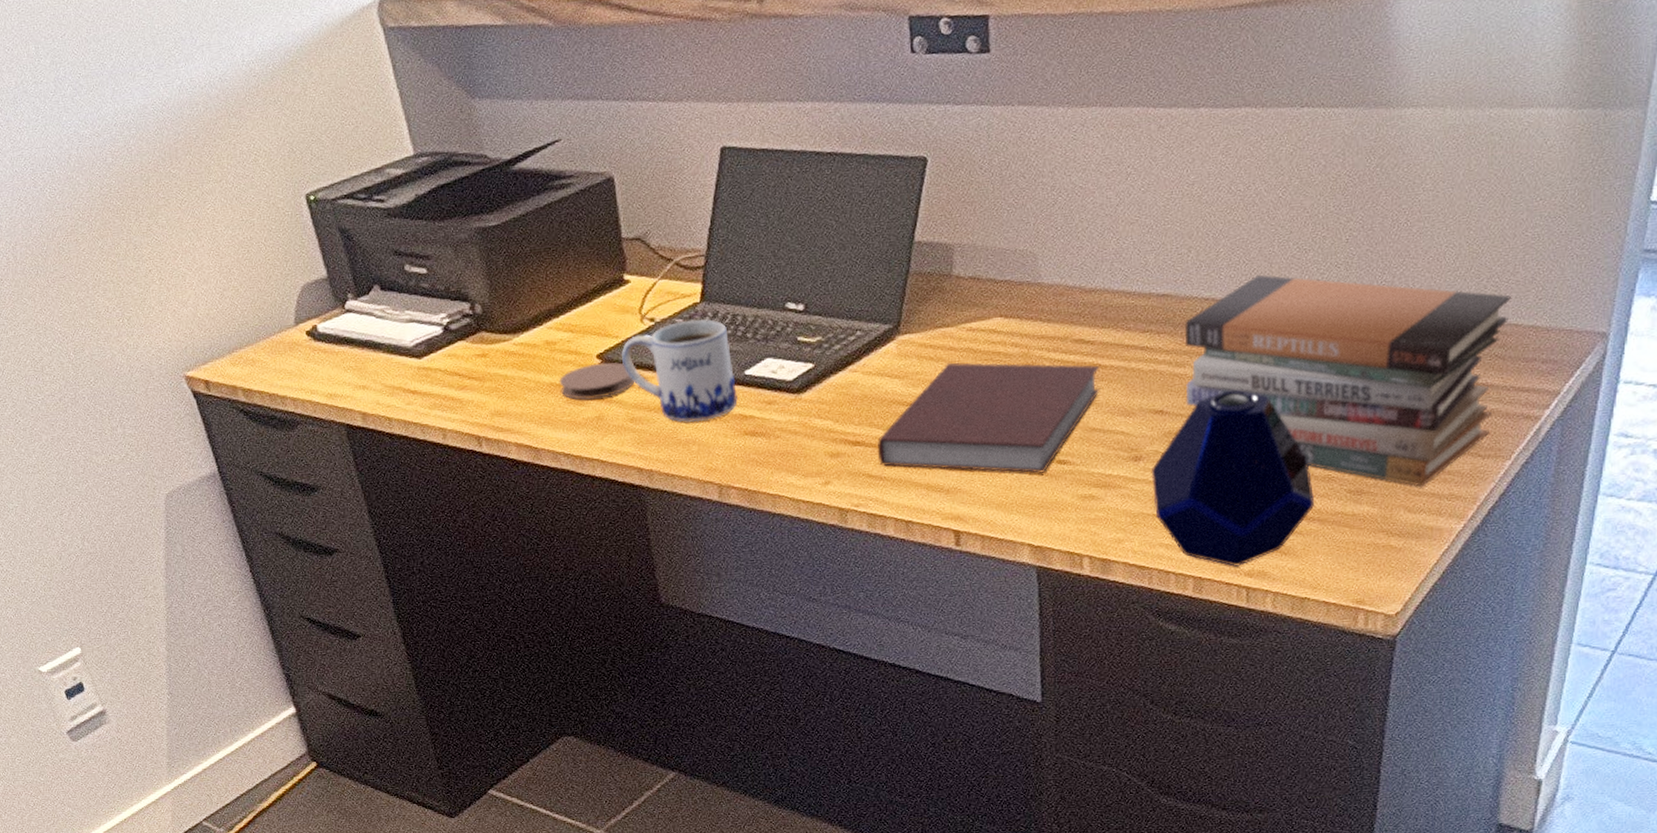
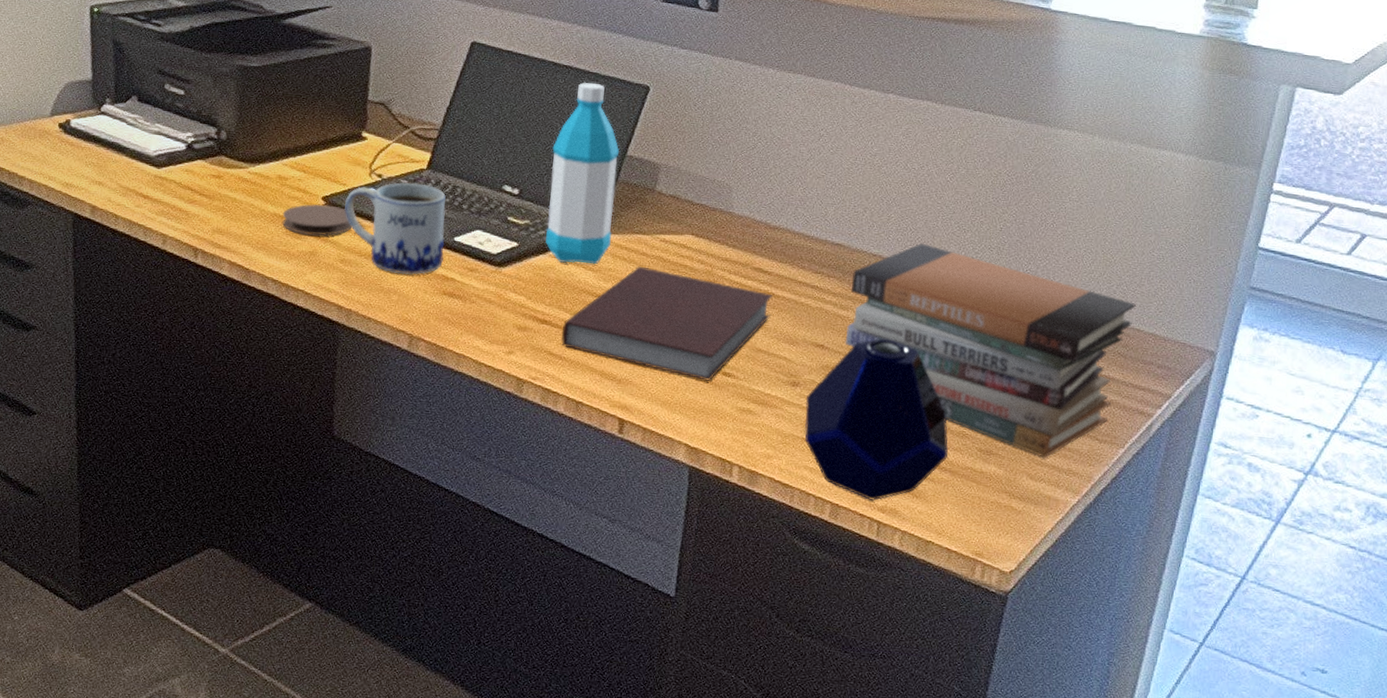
water bottle: none [831,166,913,376] -> present [545,82,620,265]

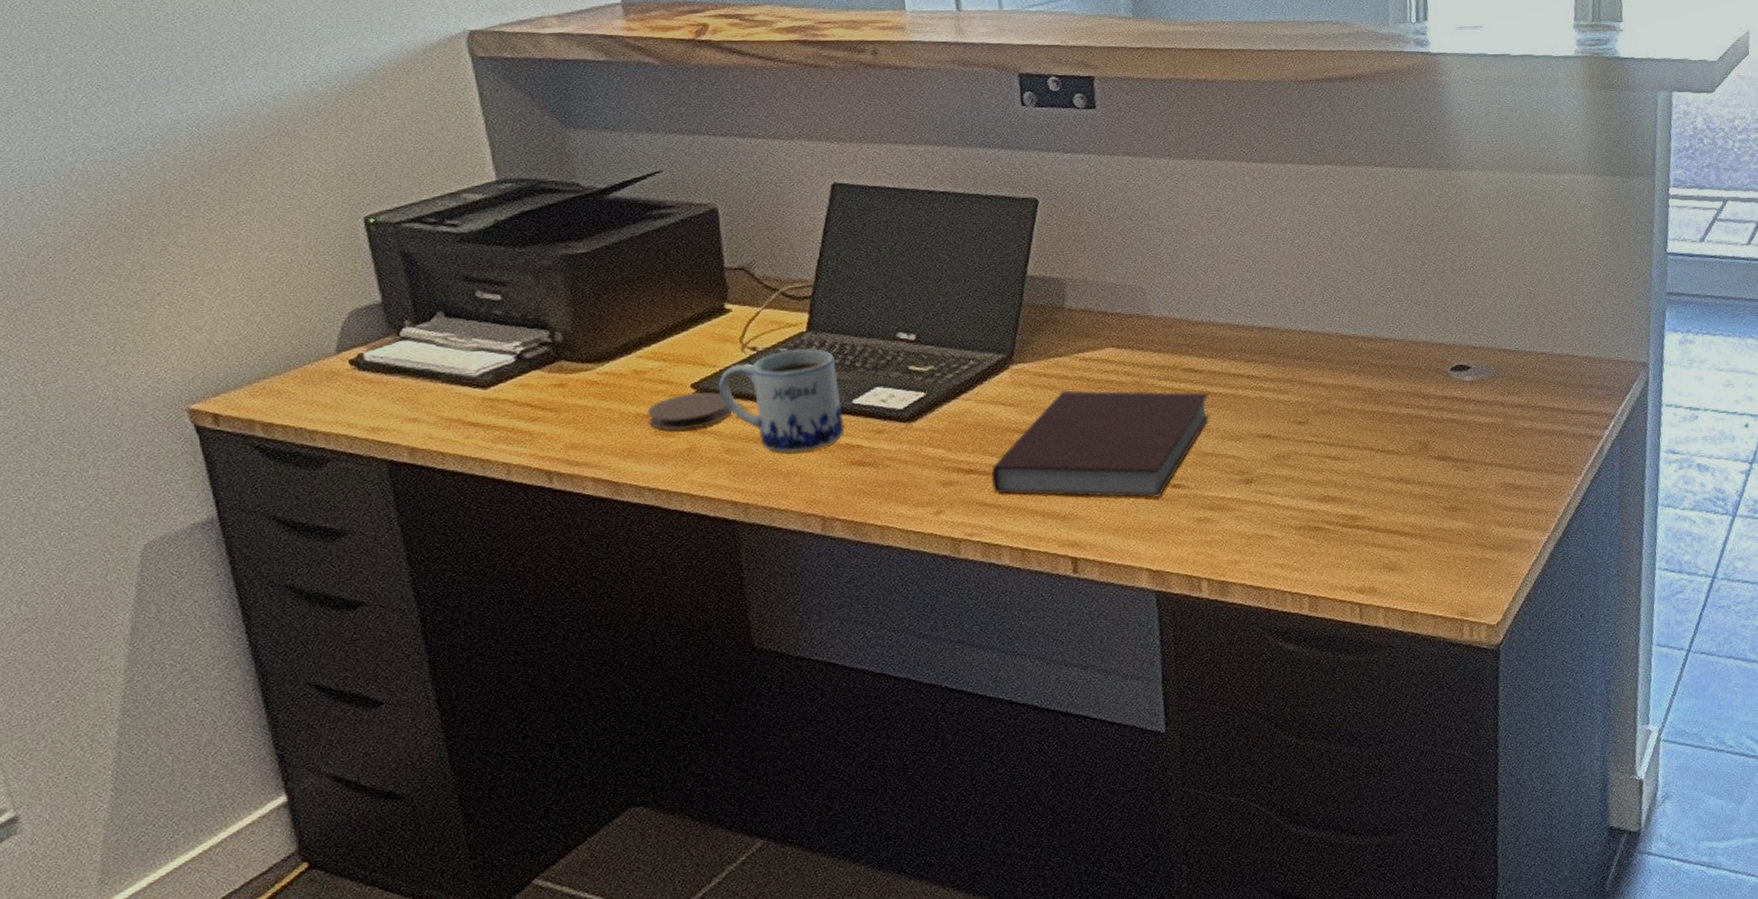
water bottle: present [545,82,620,265] -> none [944,205,1027,404]
speaker: present [804,338,948,501] -> none [1262,415,1416,584]
book stack: present [845,243,1136,458] -> none [1285,310,1566,502]

